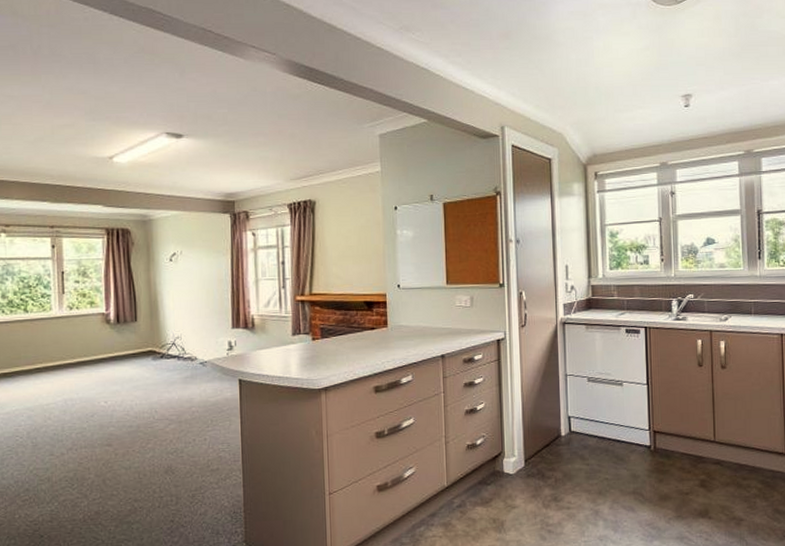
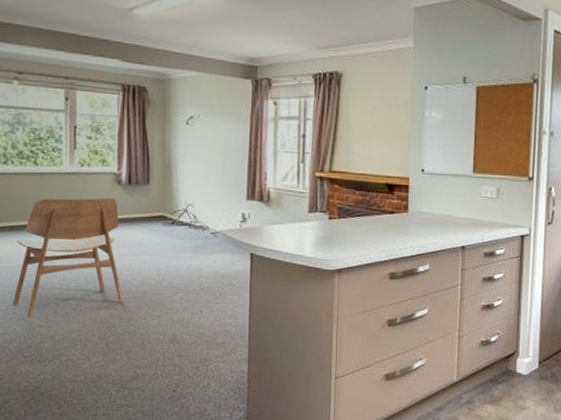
dining chair: none [9,337,118,462] -> present [13,197,124,318]

